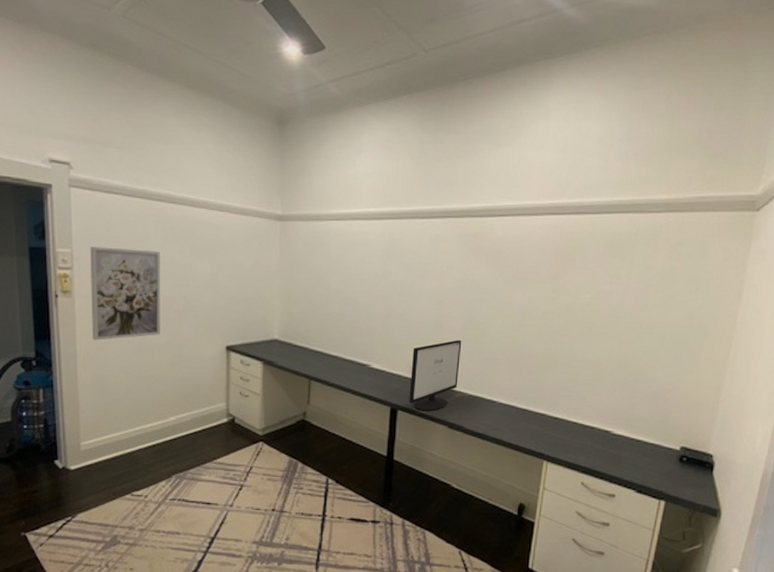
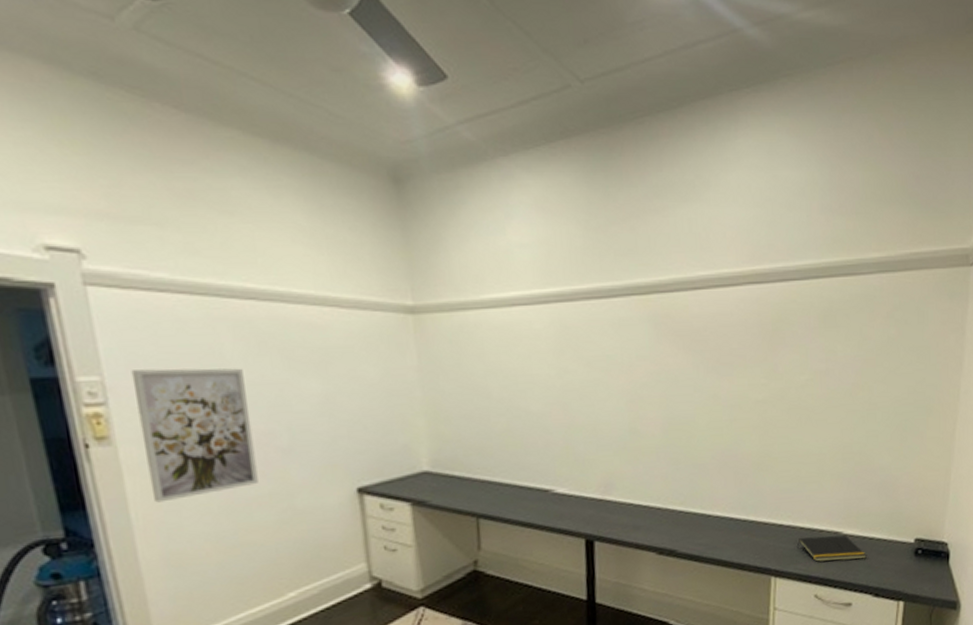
computer monitor: present [409,340,462,411] -> none [605,446,664,538]
notepad: none [570,431,633,458] -> present [797,535,867,562]

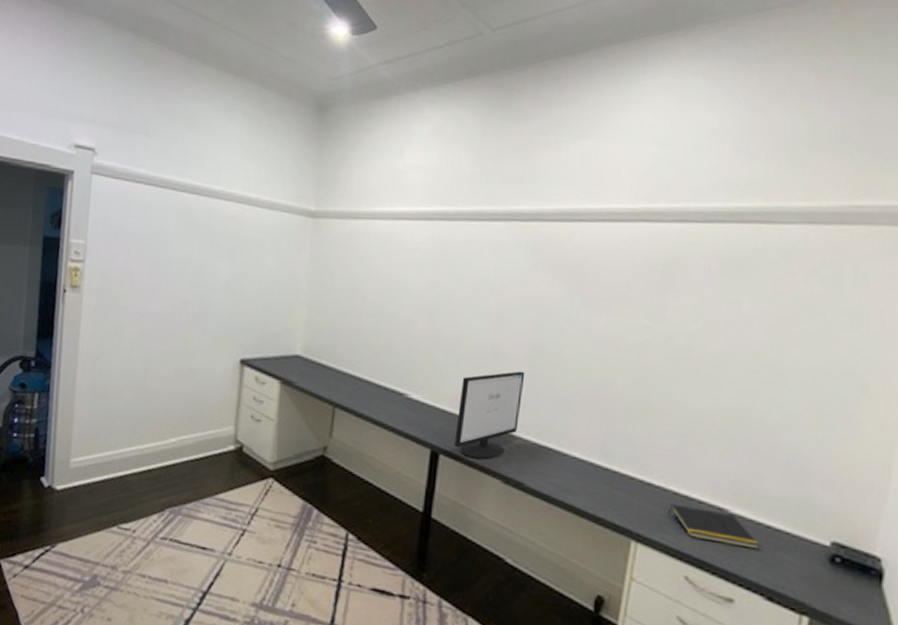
wall art: present [131,368,258,503] -> none [96,239,178,343]
computer monitor: none [605,446,664,538] -> present [454,371,525,459]

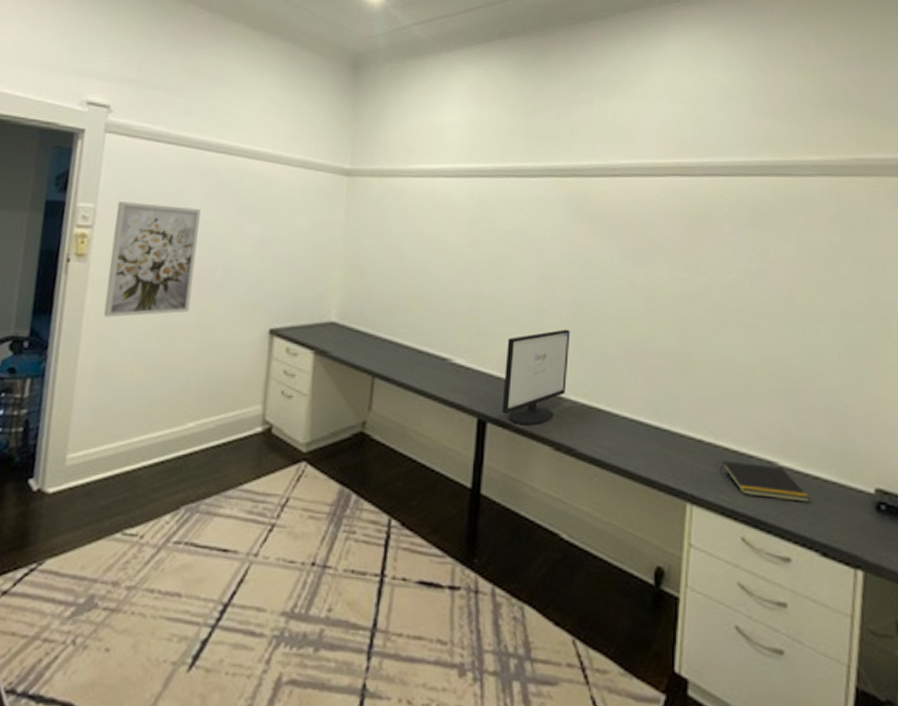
wall art: none [96,239,178,343] -> present [104,201,201,318]

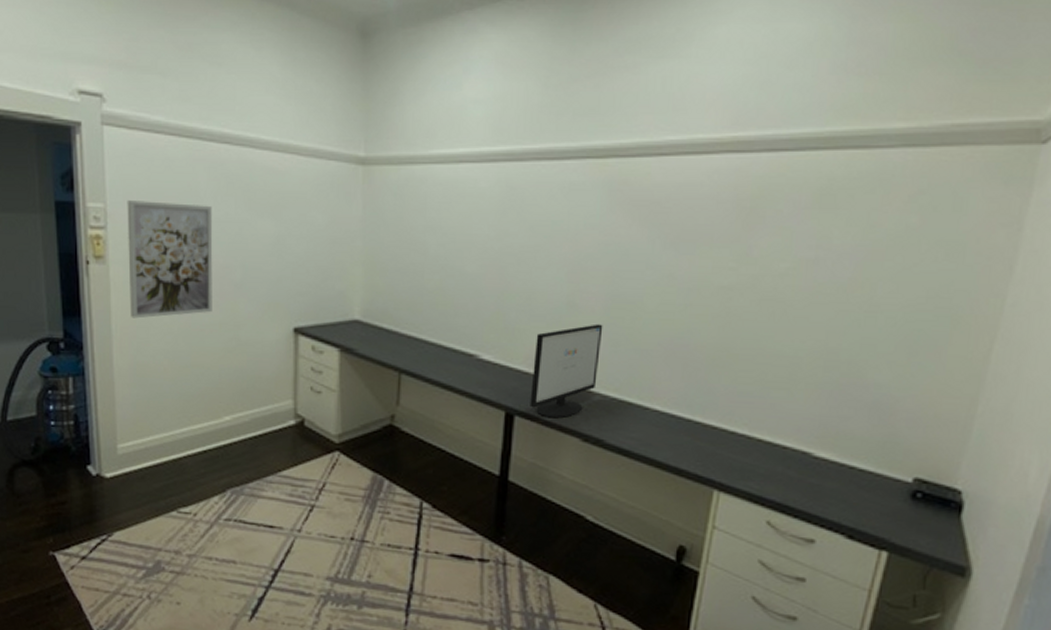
notepad: present [720,460,810,503] -> none [752,450,843,491]

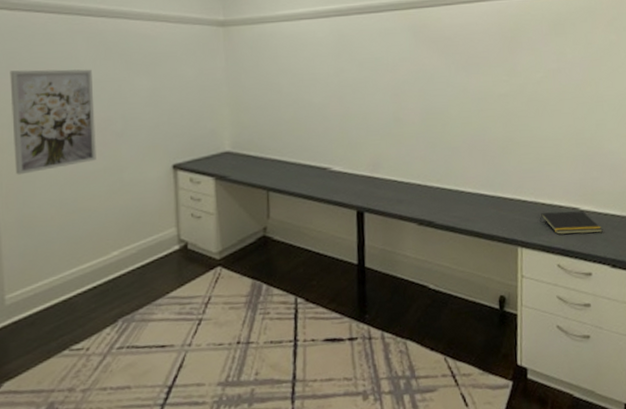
computer monitor: present [530,323,603,419] -> none [374,131,423,210]
notepad: none [752,450,843,491] -> present [540,211,603,235]

